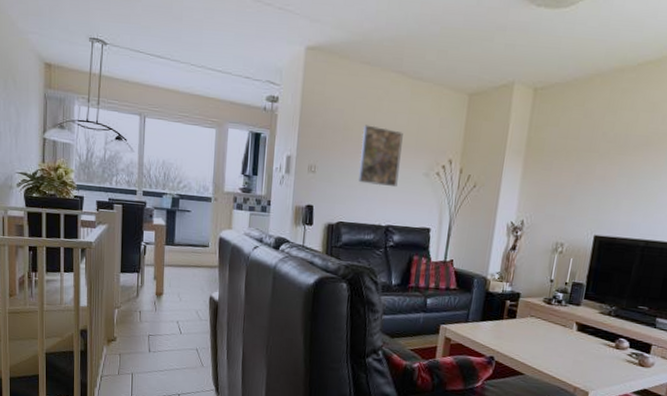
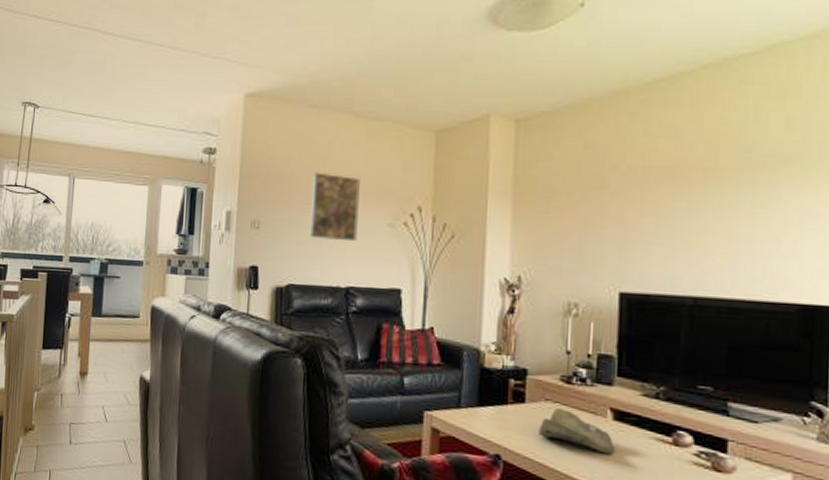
decorative bowl: none [523,322,576,356] -> present [538,408,616,455]

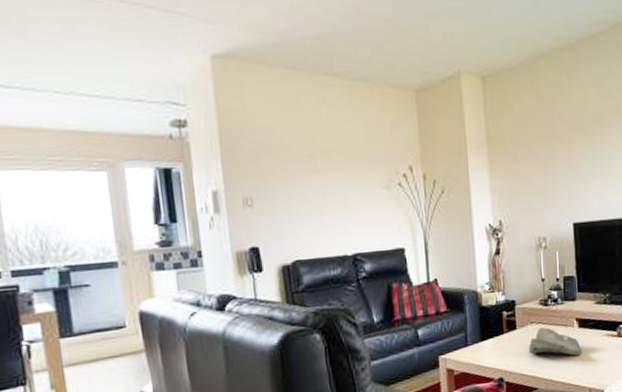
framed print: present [309,172,360,241] -> none [301,139,357,210]

